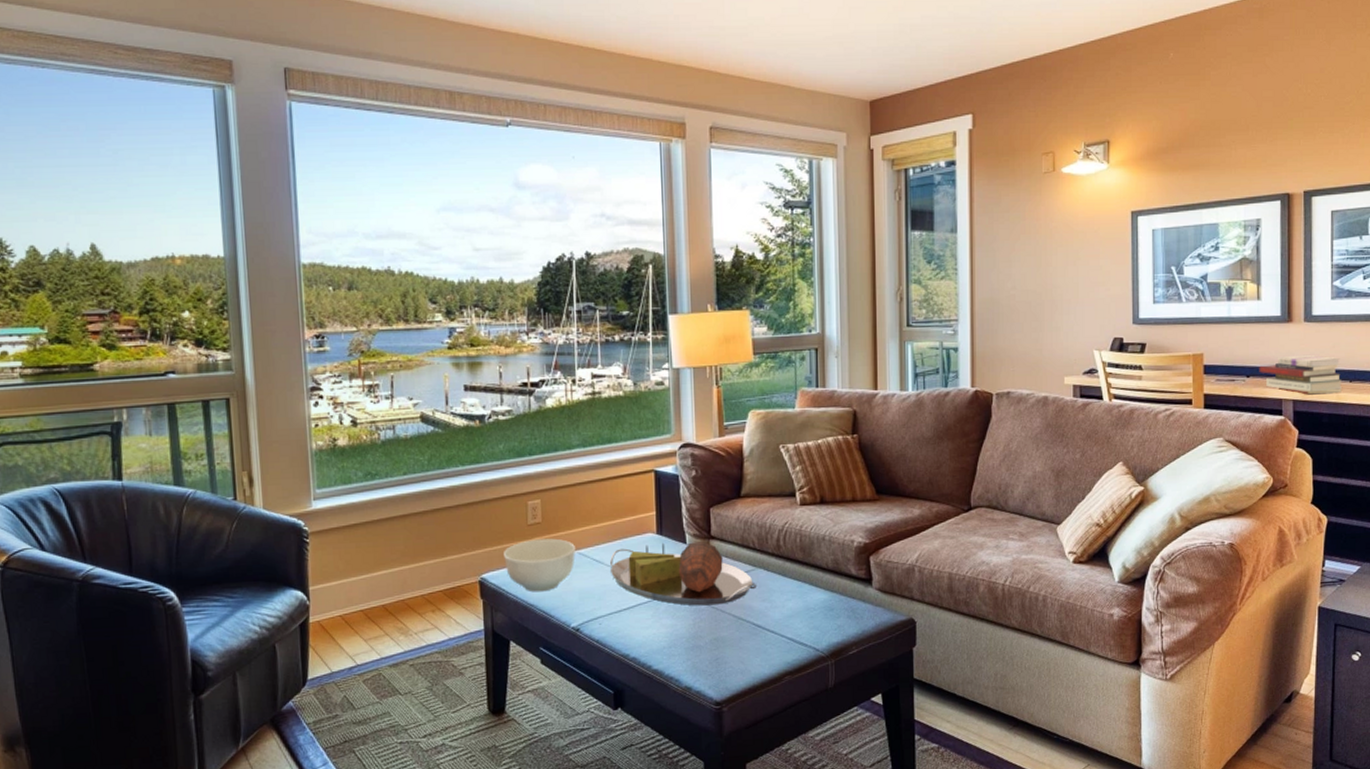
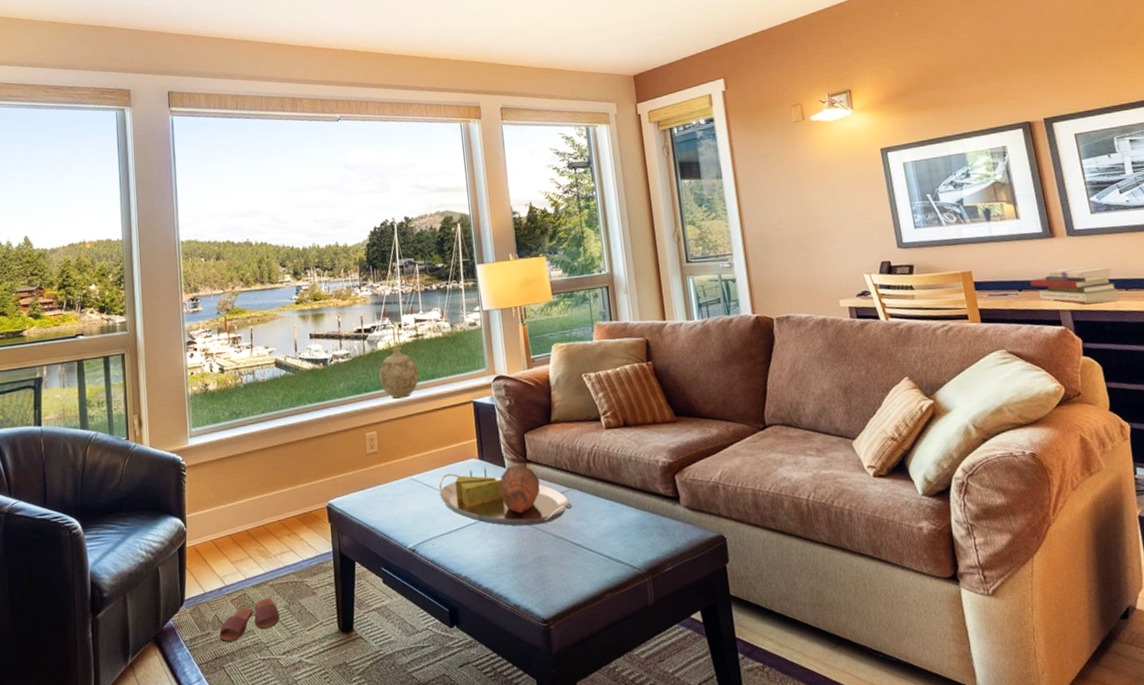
slippers: none [349,678,420,724] -> present [219,597,280,642]
bowl: present [503,538,577,592] -> none [346,466,409,516]
decorative vase: none [546,405,594,465] -> present [378,347,419,400]

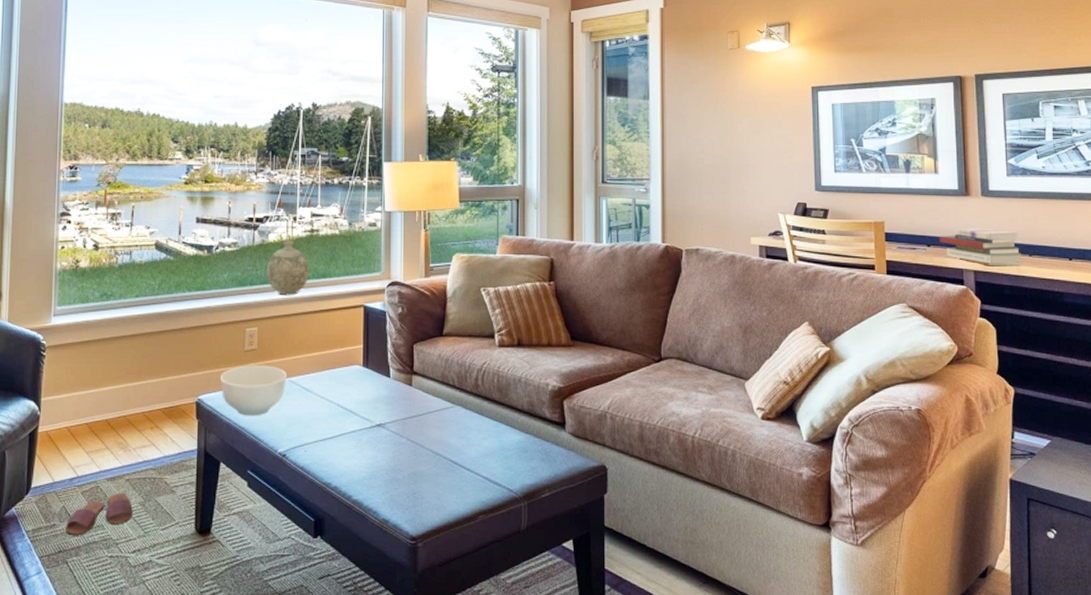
bowl: none [346,466,409,516] -> present [219,365,288,416]
serving tray: present [439,464,573,526] -> none [318,375,456,439]

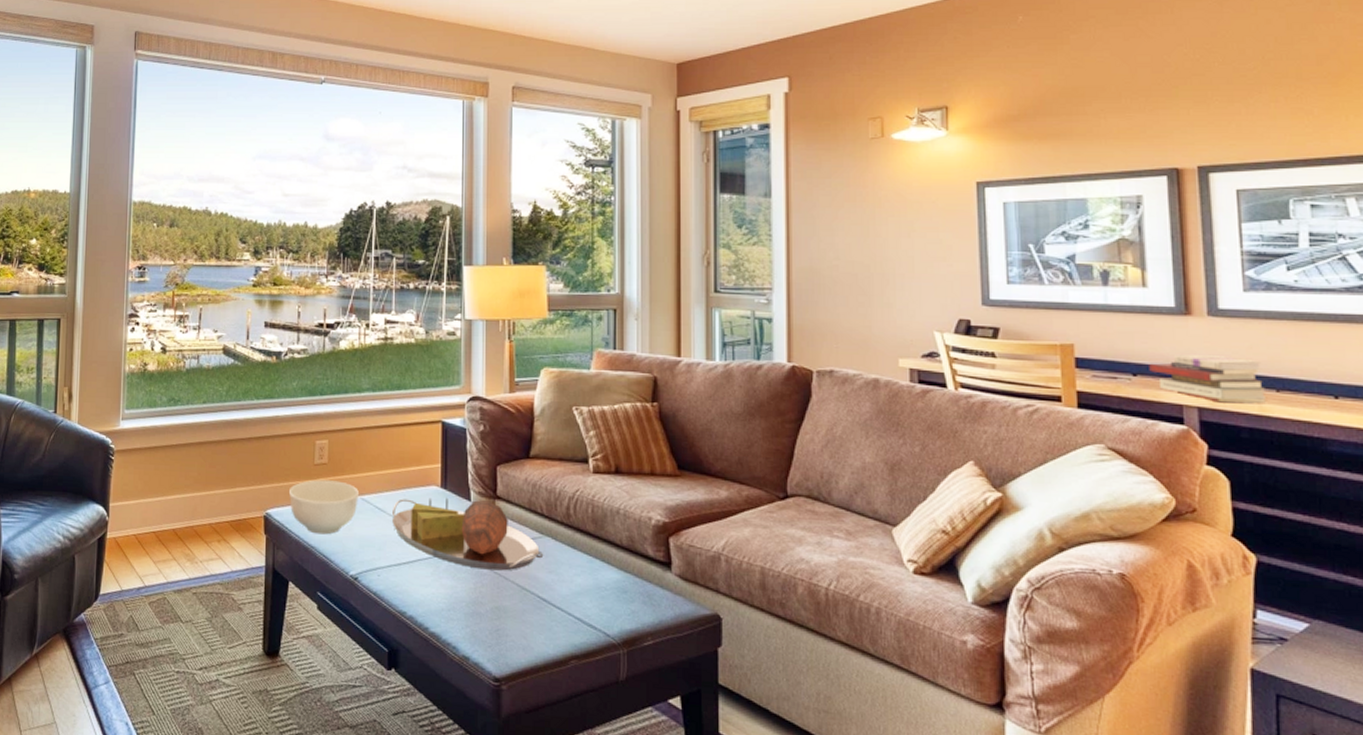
slippers: present [66,492,133,535] -> none [133,606,200,647]
decorative vase: present [266,241,310,296] -> none [337,349,384,408]
serving tray: none [318,375,456,439] -> present [392,497,544,571]

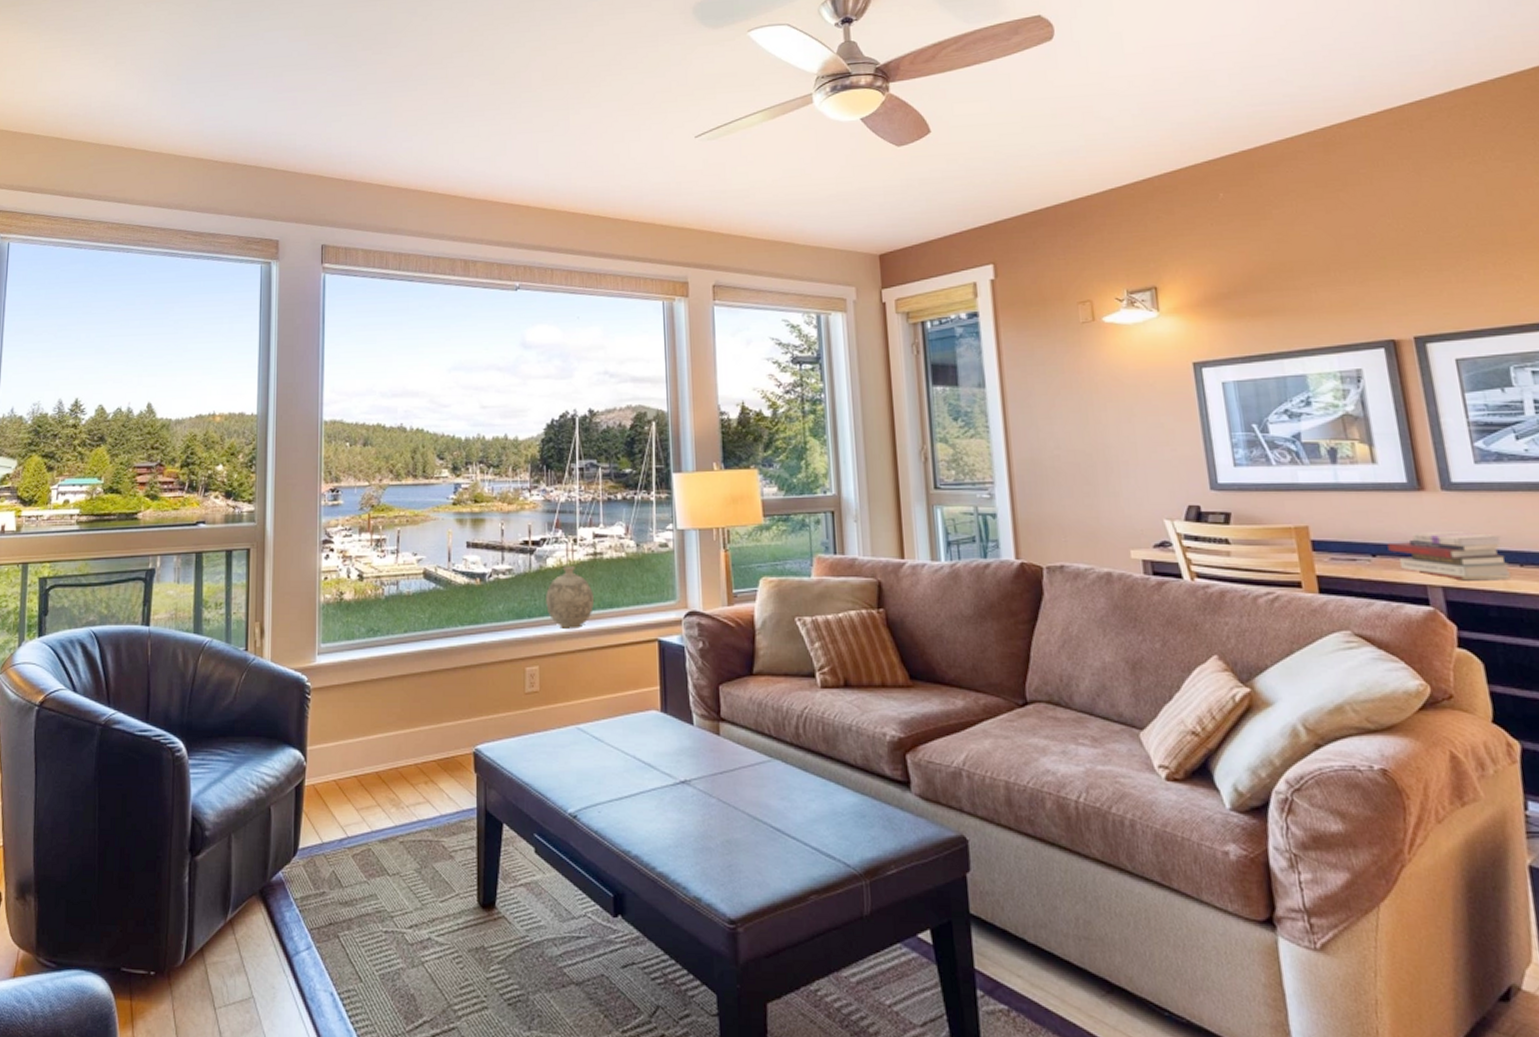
bowl: present [288,480,360,535] -> none [498,710,575,770]
decorative vase: none [337,349,384,408] -> present [546,566,595,630]
serving tray: present [392,497,544,571] -> none [611,722,775,800]

